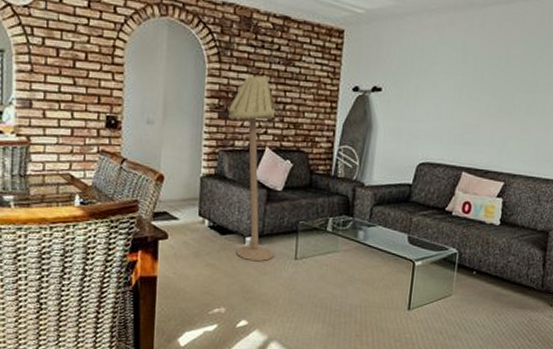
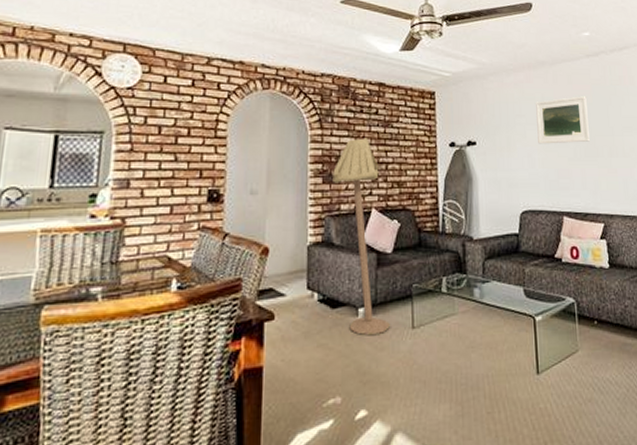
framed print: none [449,45,515,97] -> present [536,96,590,144]

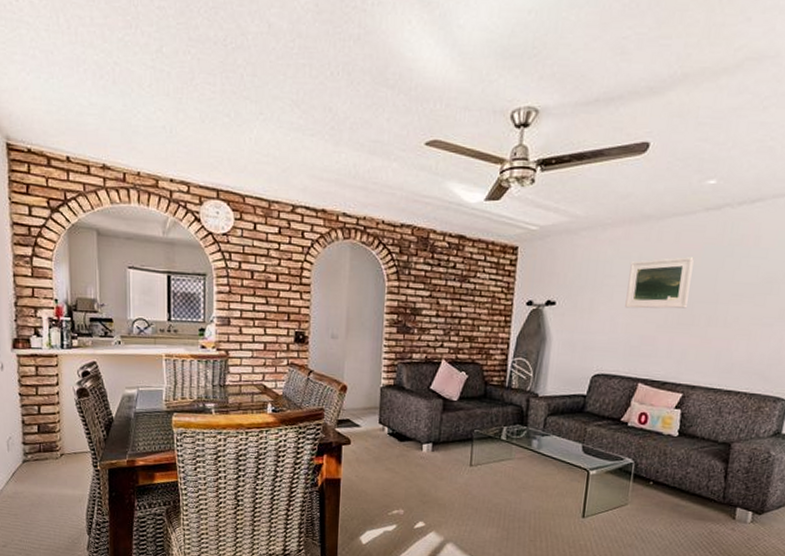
floor lamp: present [333,138,390,336] -> none [406,292,452,467]

